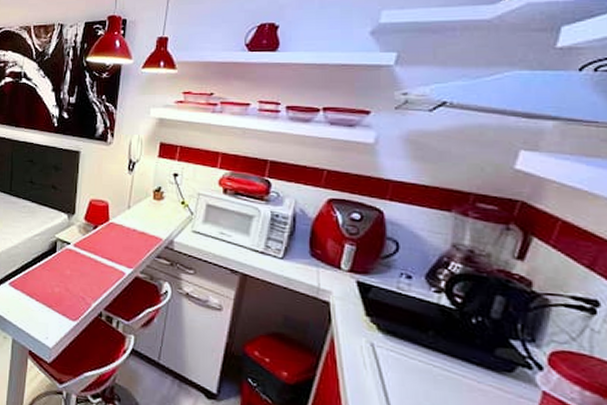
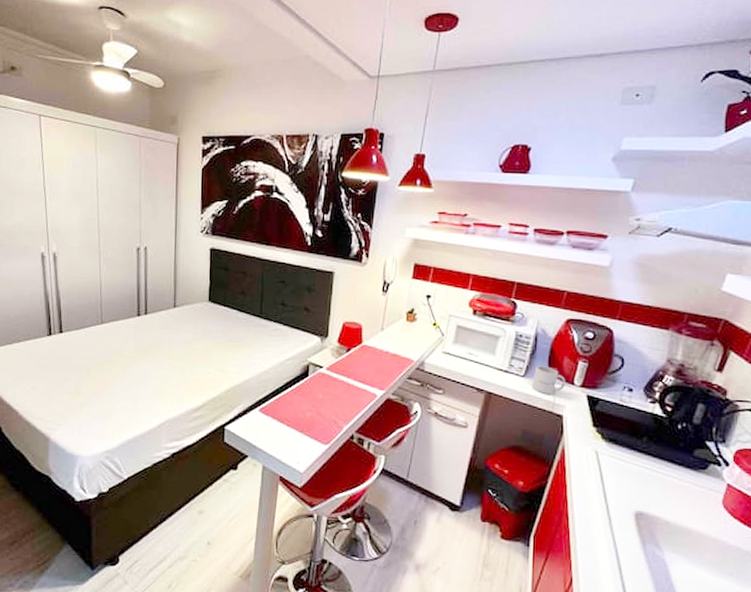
mug: none [291,247,331,279] -> present [531,366,566,394]

